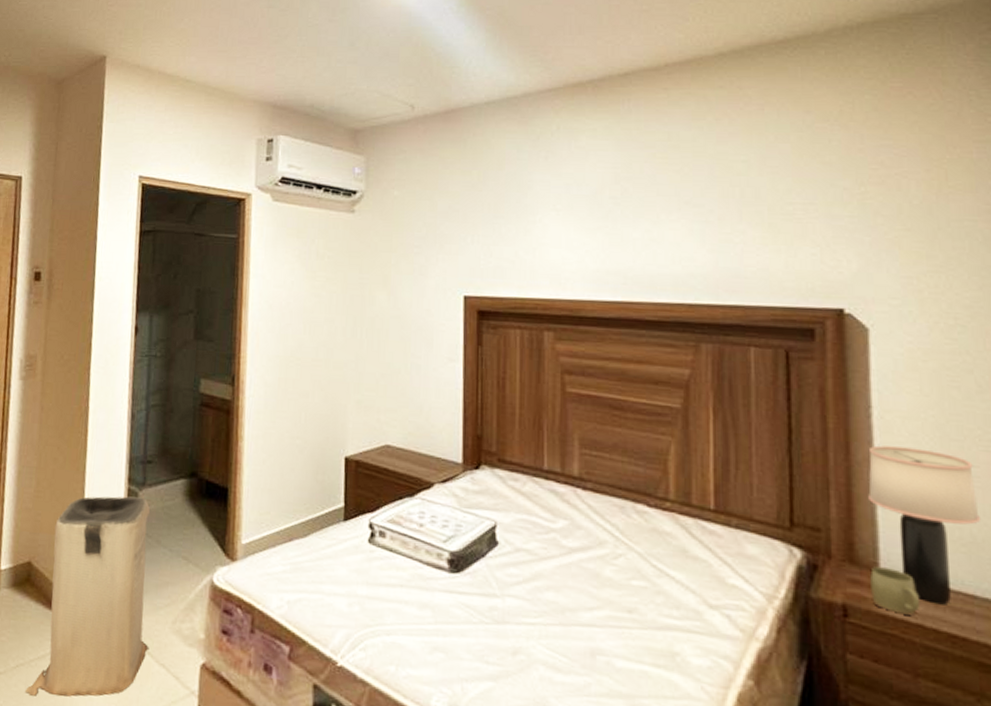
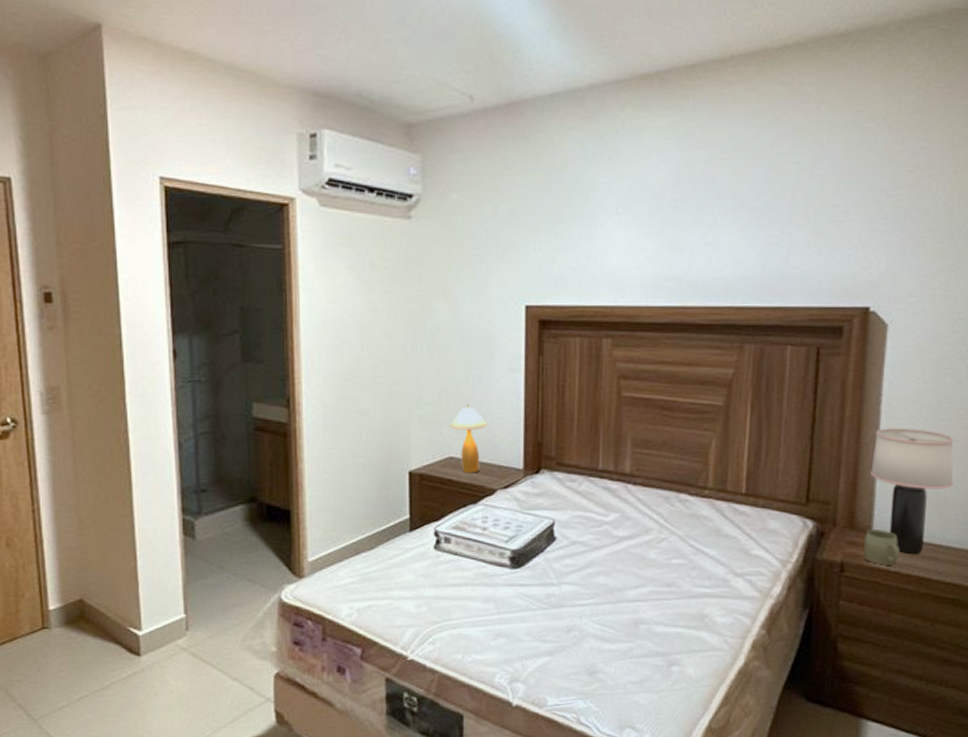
laundry basket: present [24,496,150,697] -> none [92,526,221,722]
table lamp: none [386,392,426,464] -> present [449,404,488,473]

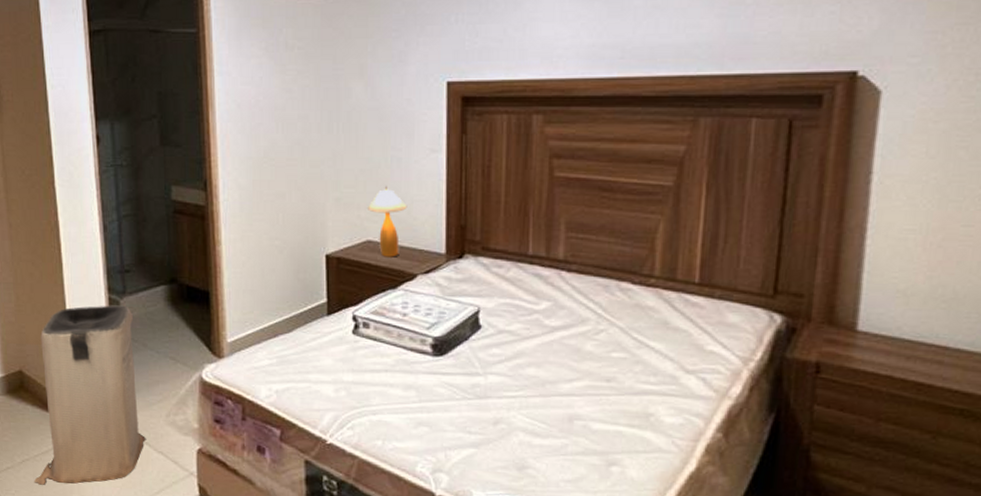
laundry basket: none [92,526,221,722] -> present [33,305,147,485]
mug: present [863,530,900,566] -> none [845,326,893,369]
table lamp: present [871,428,955,555] -> none [856,211,968,357]

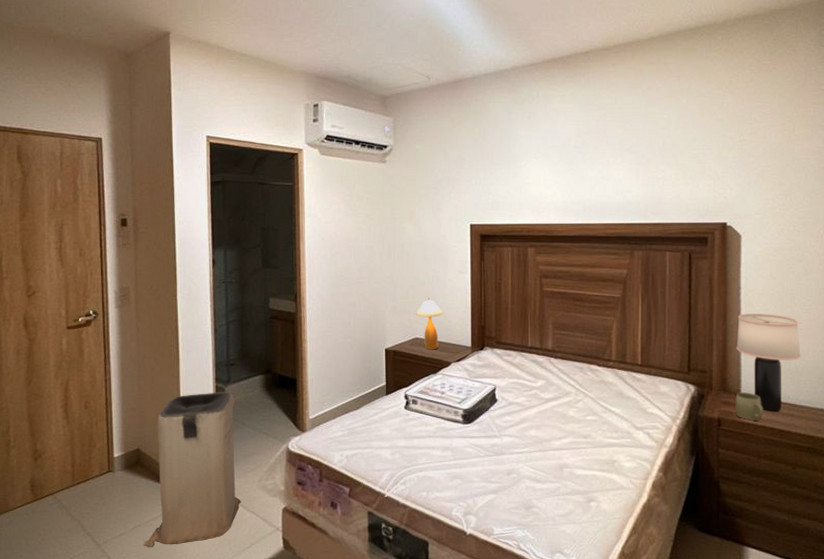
mug: none [845,326,893,369] -> present [735,392,764,421]
table lamp: none [856,211,968,357] -> present [736,313,802,412]

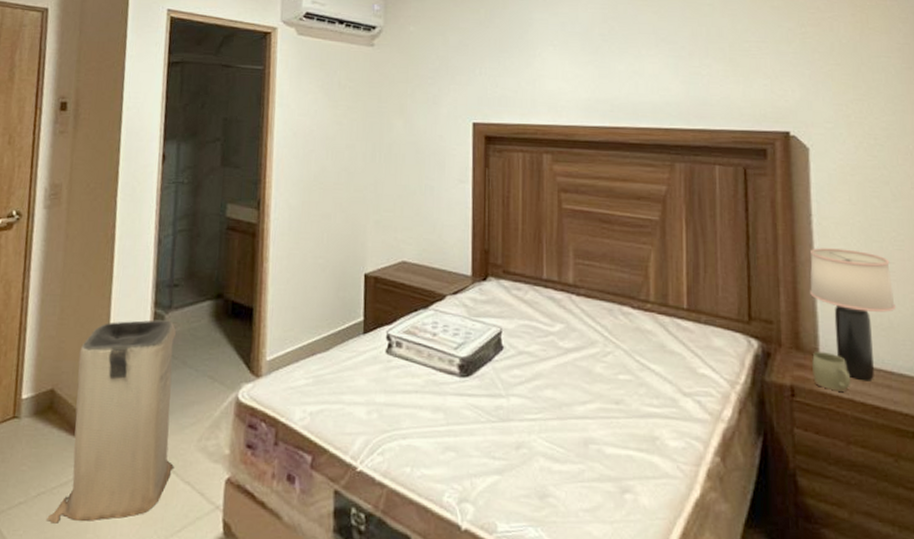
table lamp: present [415,298,444,350] -> none [402,211,439,278]

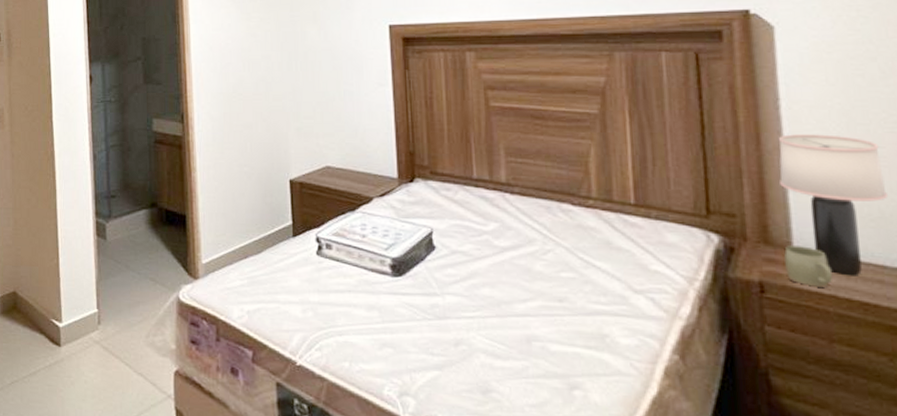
laundry basket: present [46,320,176,524] -> none [21,228,128,408]

